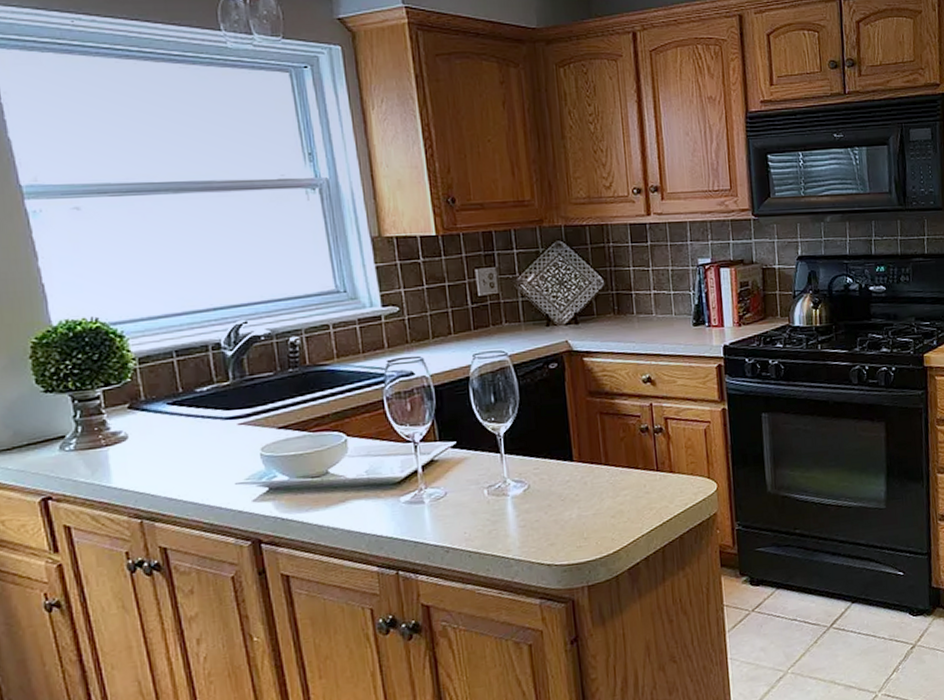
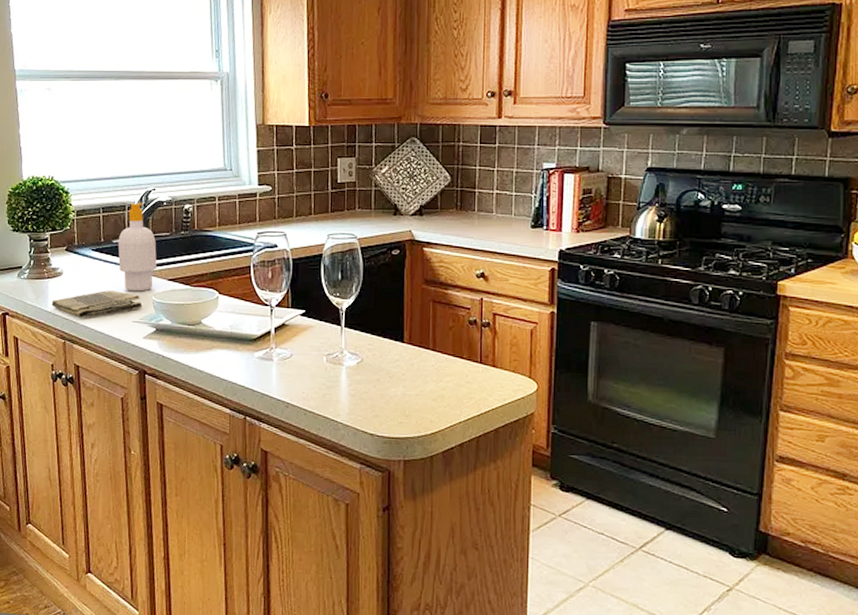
dish towel: none [115,449,247,491] -> present [51,290,143,319]
soap bottle: none [202,340,261,448] -> present [118,203,157,292]

